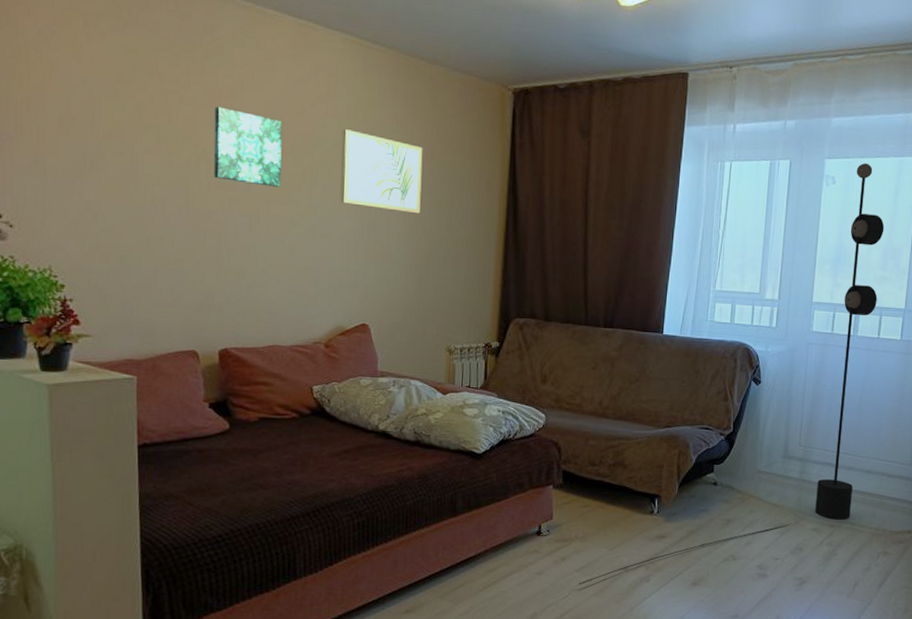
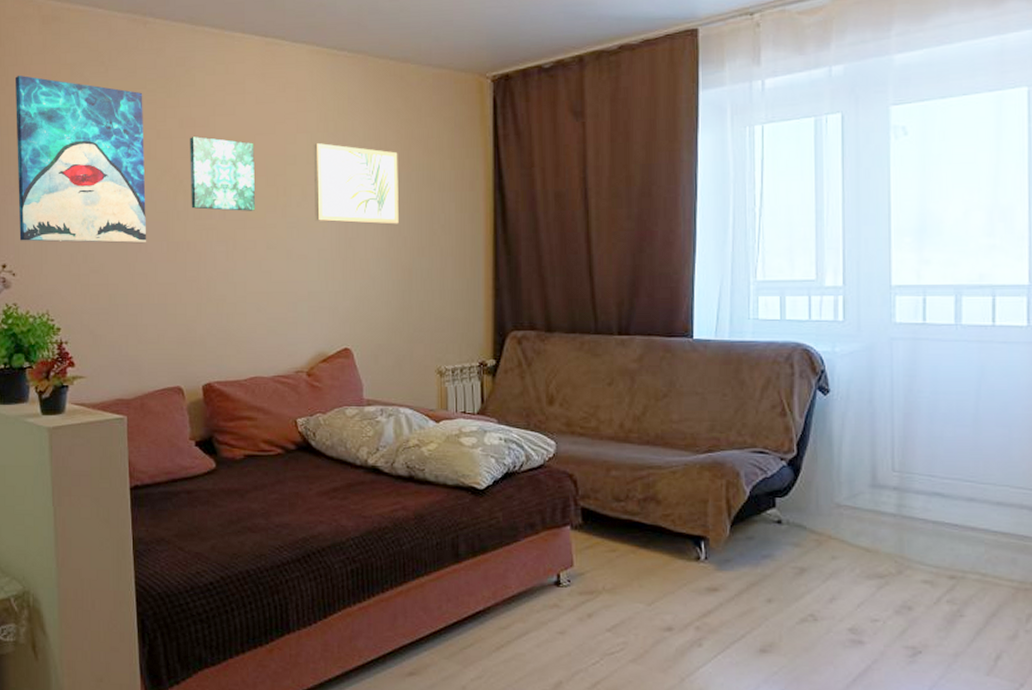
wall art: none [17,15,166,208] -> present [16,75,146,244]
floor lamp: present [578,163,885,585] -> none [611,105,986,649]

